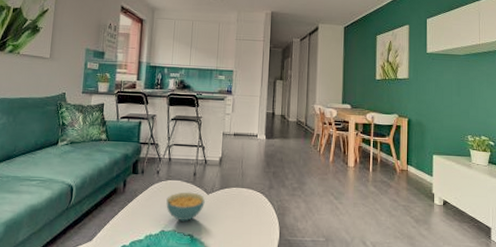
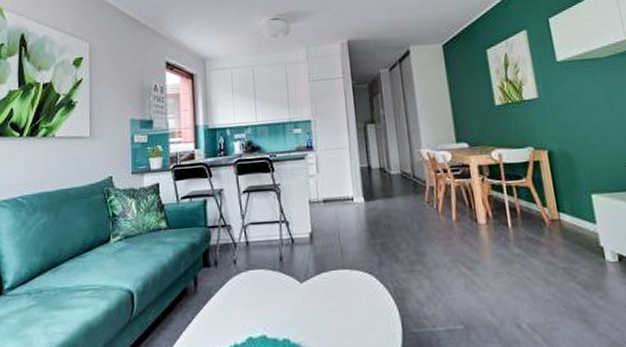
cereal bowl: present [166,192,205,222] -> none [250,282,299,323]

